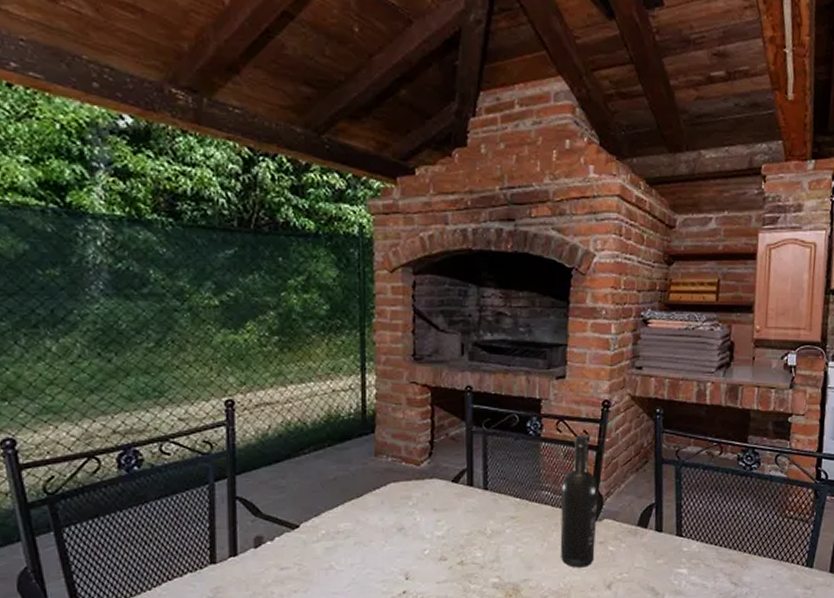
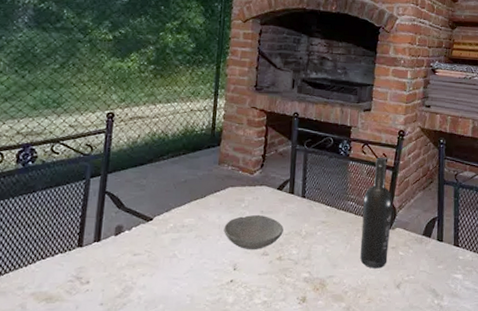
bowl: none [389,513,463,555] -> present [224,214,284,249]

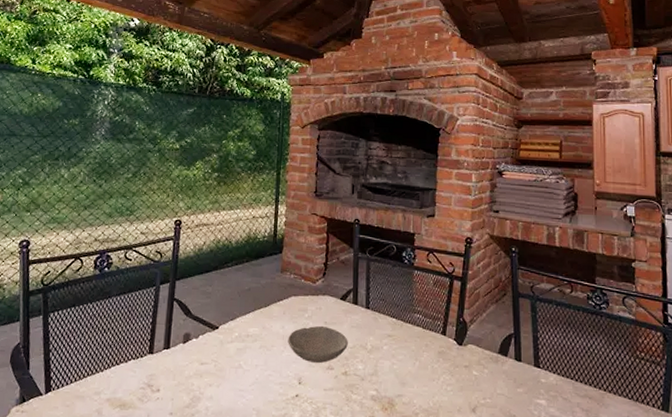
wine bottle: present [360,157,393,269] -> none [430,266,463,389]

